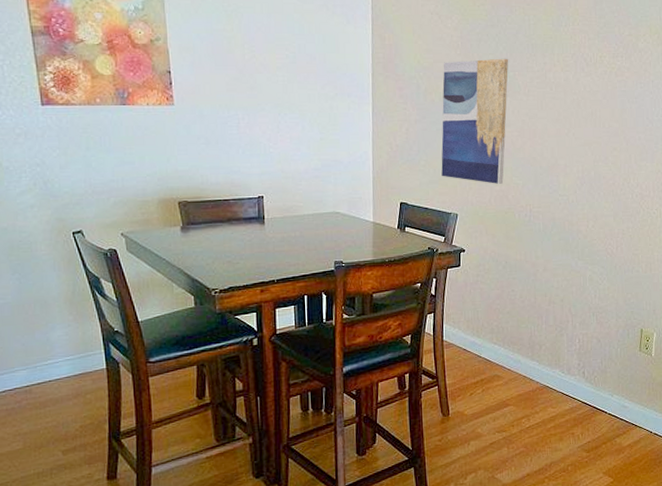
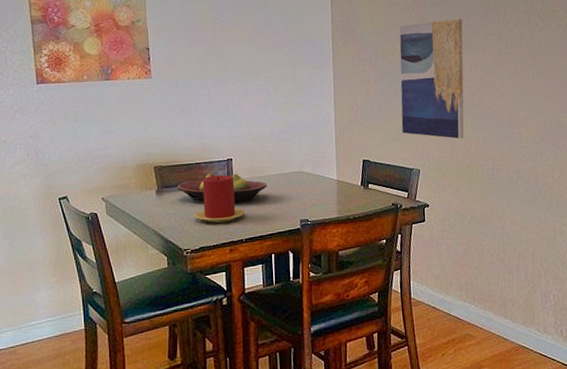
fruit bowl: none [204,210,300,243] -> present [177,172,267,203]
candle: none [223,213,278,263] -> present [194,175,246,223]

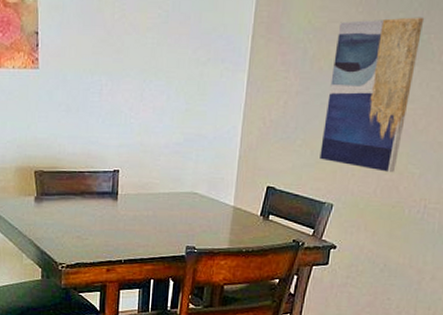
fruit bowl: present [177,172,267,203] -> none [57,184,154,221]
candle: present [194,175,246,223] -> none [73,187,128,239]

